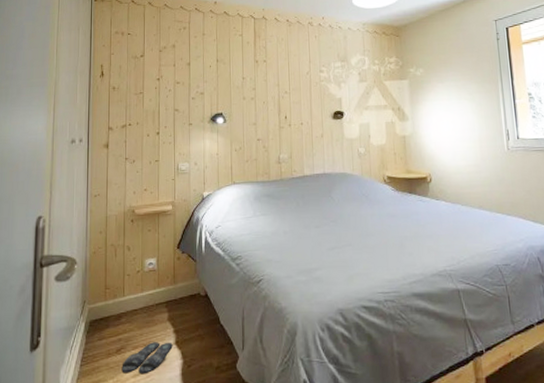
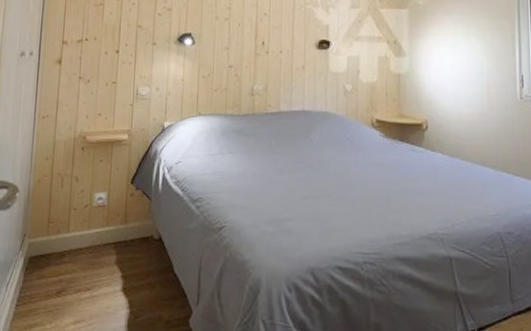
slippers: present [121,342,173,375] -> none [61,286,120,322]

